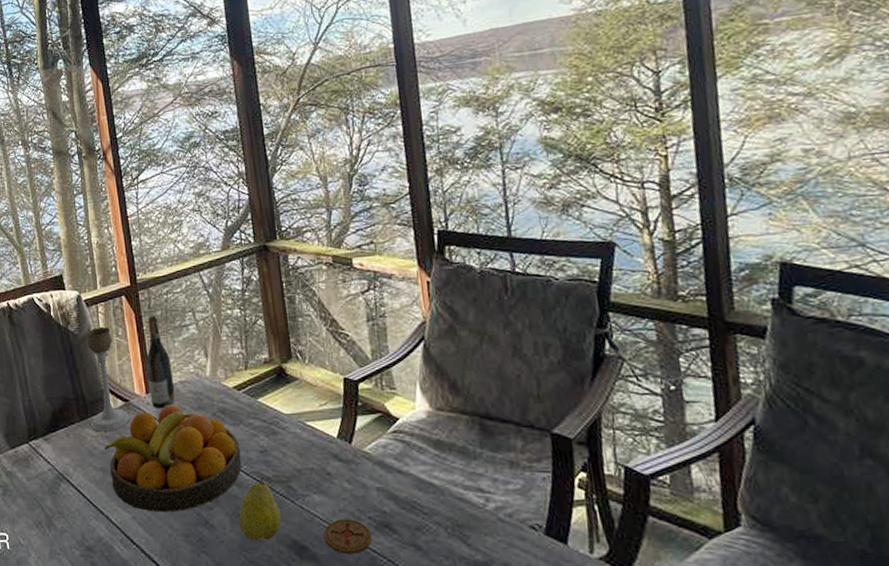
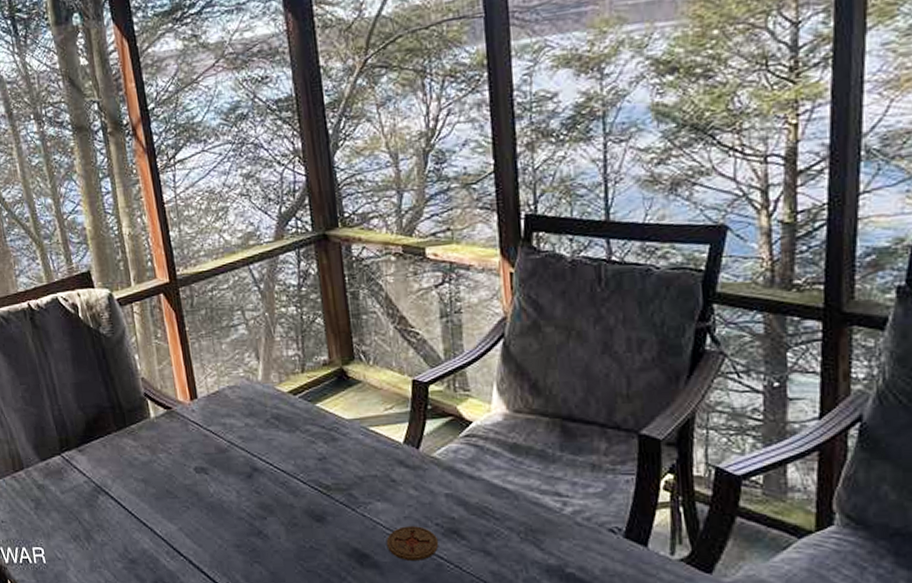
candle holder: present [87,326,130,432] -> none [121,328,173,442]
fruit bowl: present [104,404,242,513] -> none [145,411,299,523]
wine bottle: present [146,314,175,409] -> none [189,314,223,416]
fruit: present [238,477,281,541] -> none [294,485,341,550]

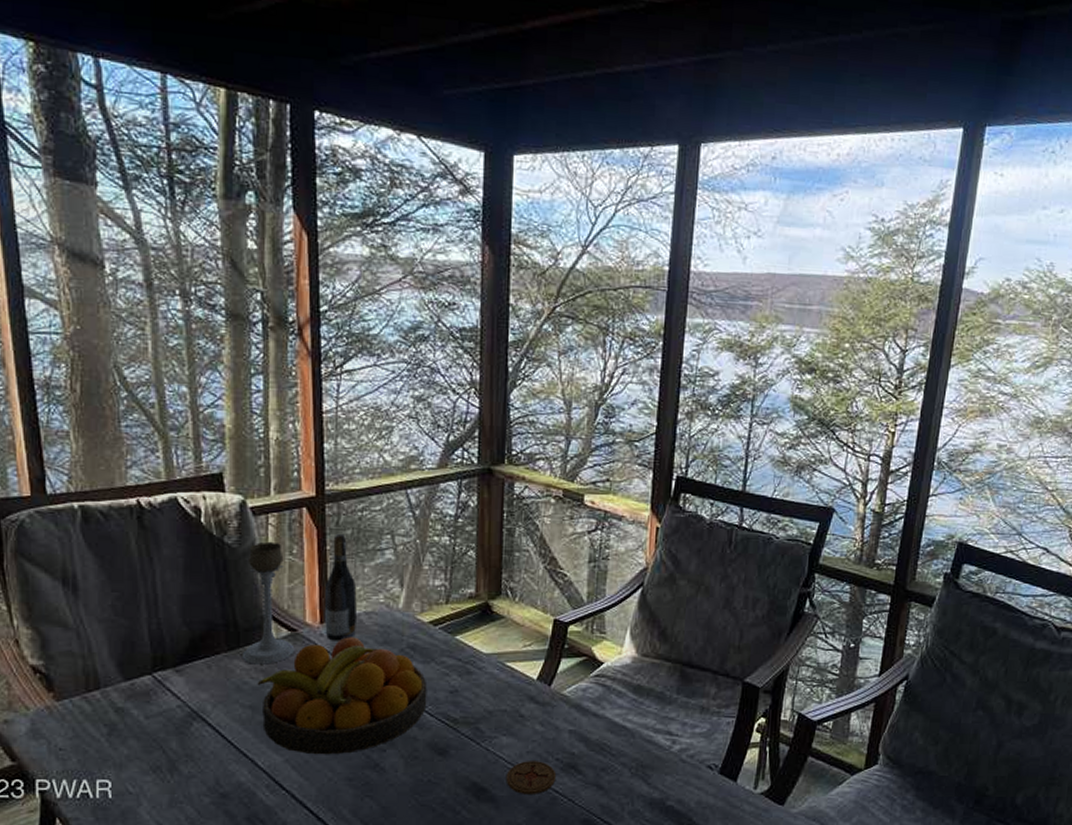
candle holder: none [121,328,173,442] -> present [241,541,295,665]
fruit bowl: none [145,411,299,523] -> present [257,637,428,755]
wine bottle: none [189,314,223,416] -> present [324,533,358,641]

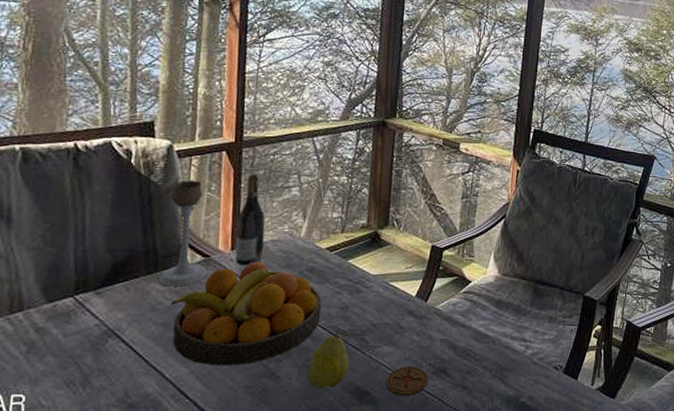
fruit: none [414,718,463,784] -> present [306,331,349,389]

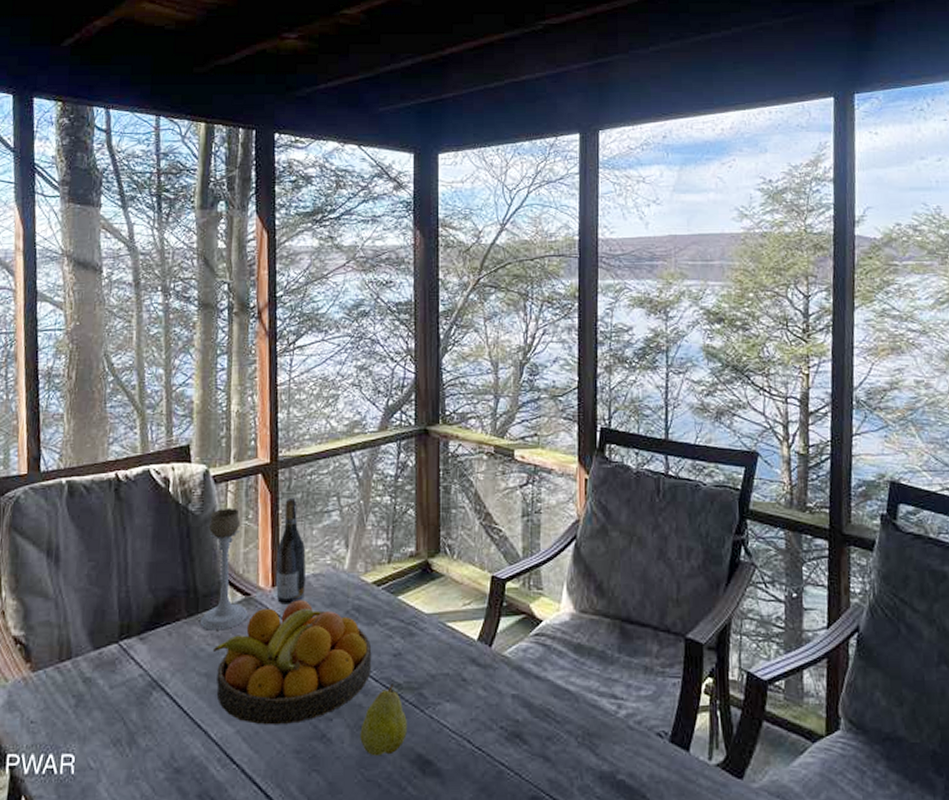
coaster: present [385,366,429,396] -> none [450,729,502,767]

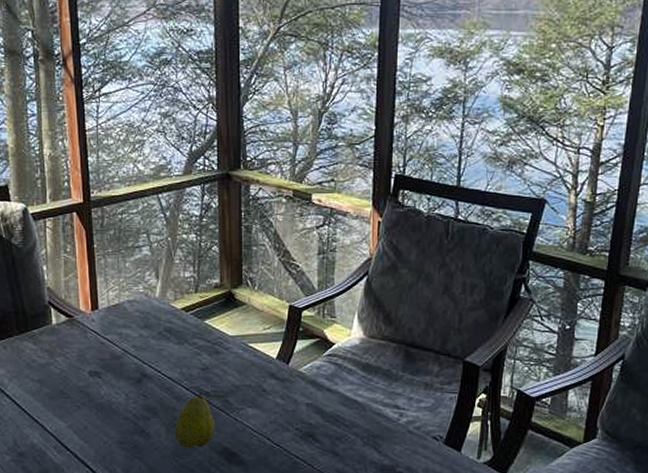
candle holder: present [199,507,248,630] -> none [30,242,72,346]
fruit bowl: present [212,600,372,725] -> none [43,322,183,422]
wine bottle: present [275,497,306,605] -> none [94,233,122,326]

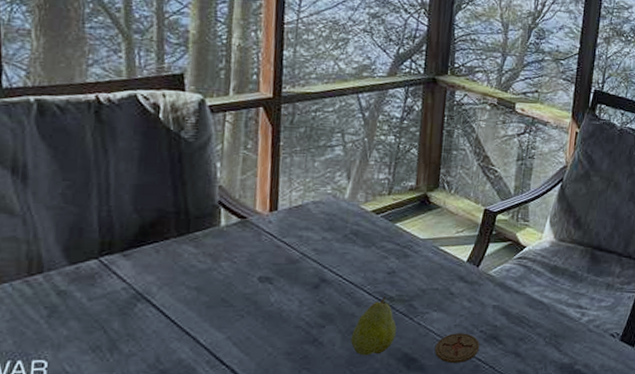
coaster: none [252,430,297,459] -> present [434,333,480,363]

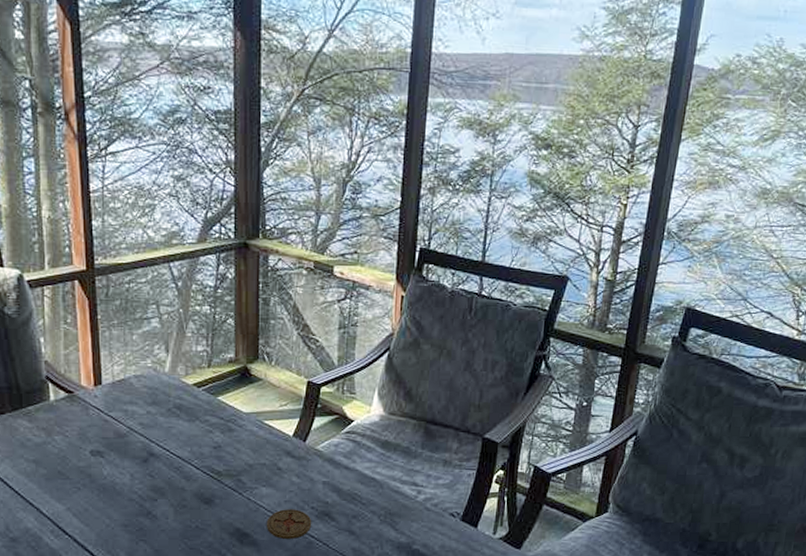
fruit: present [351,296,397,356] -> none [183,471,226,530]

